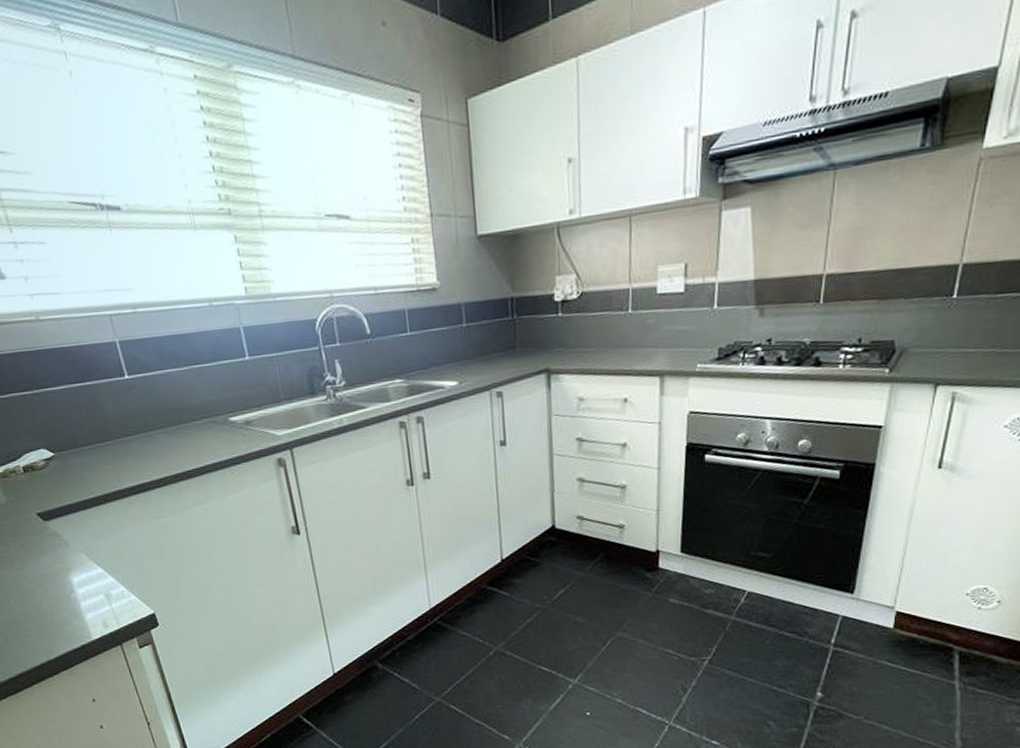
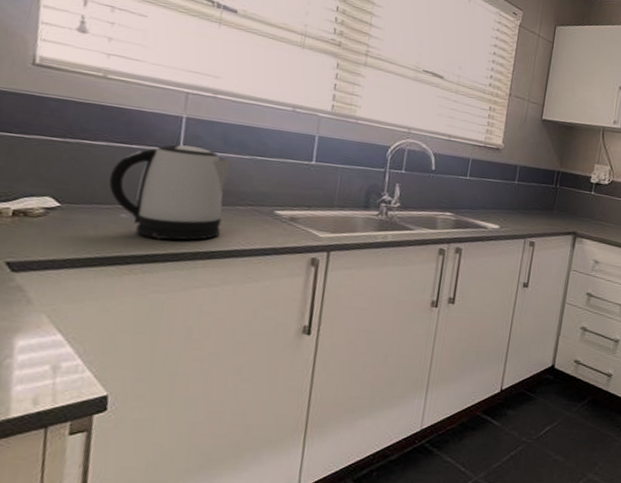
kettle: none [79,369,189,469] -> present [109,144,232,241]

